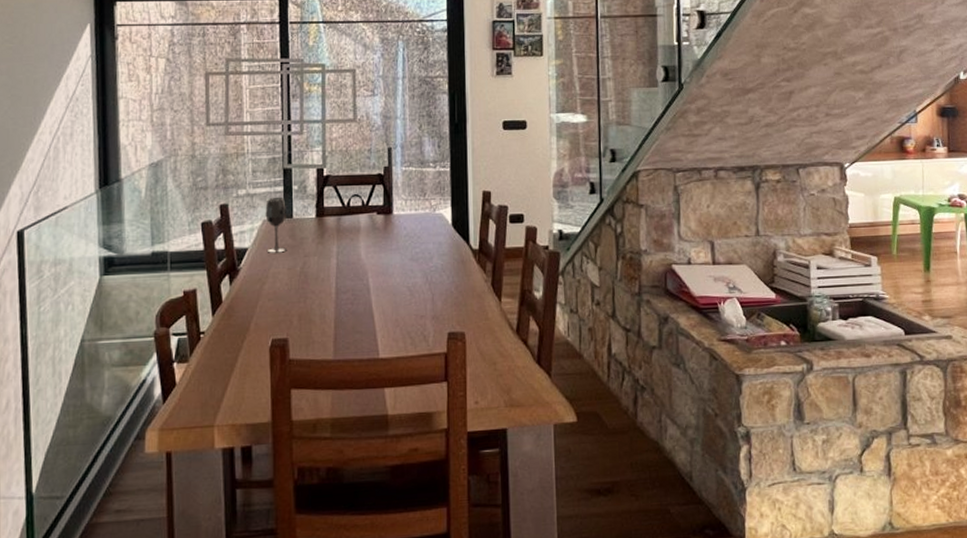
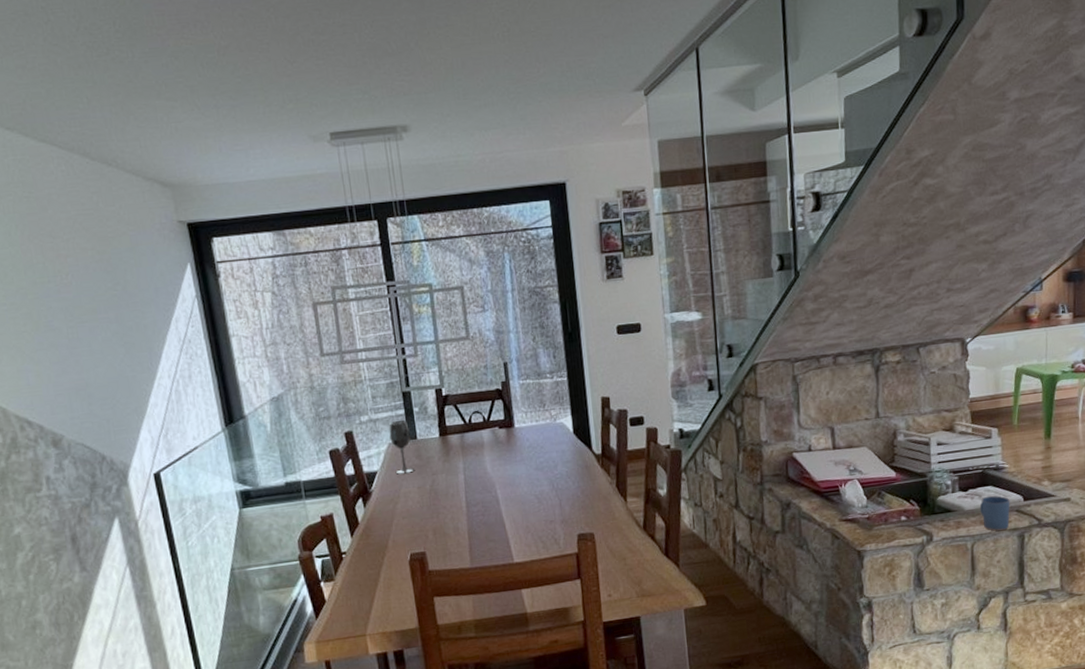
mug: none [860,326,892,366] -> present [979,495,1010,531]

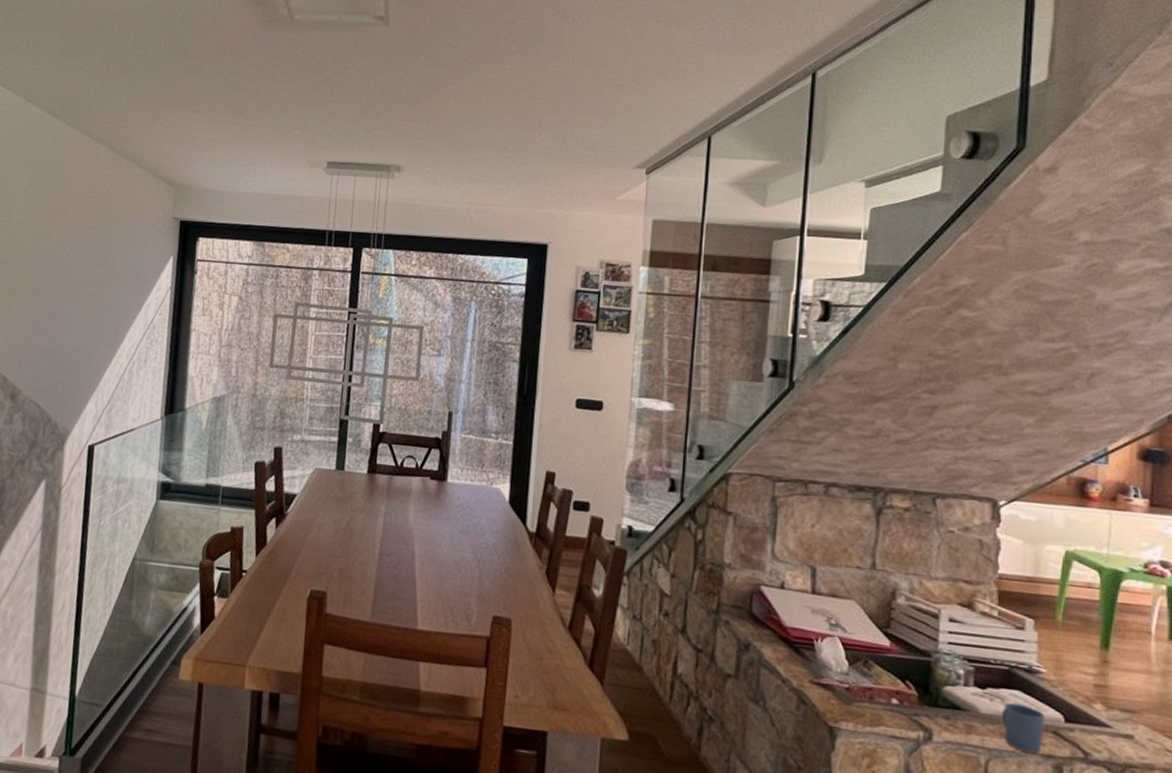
wine glass: present [389,420,414,475] -> none [315,446,339,504]

